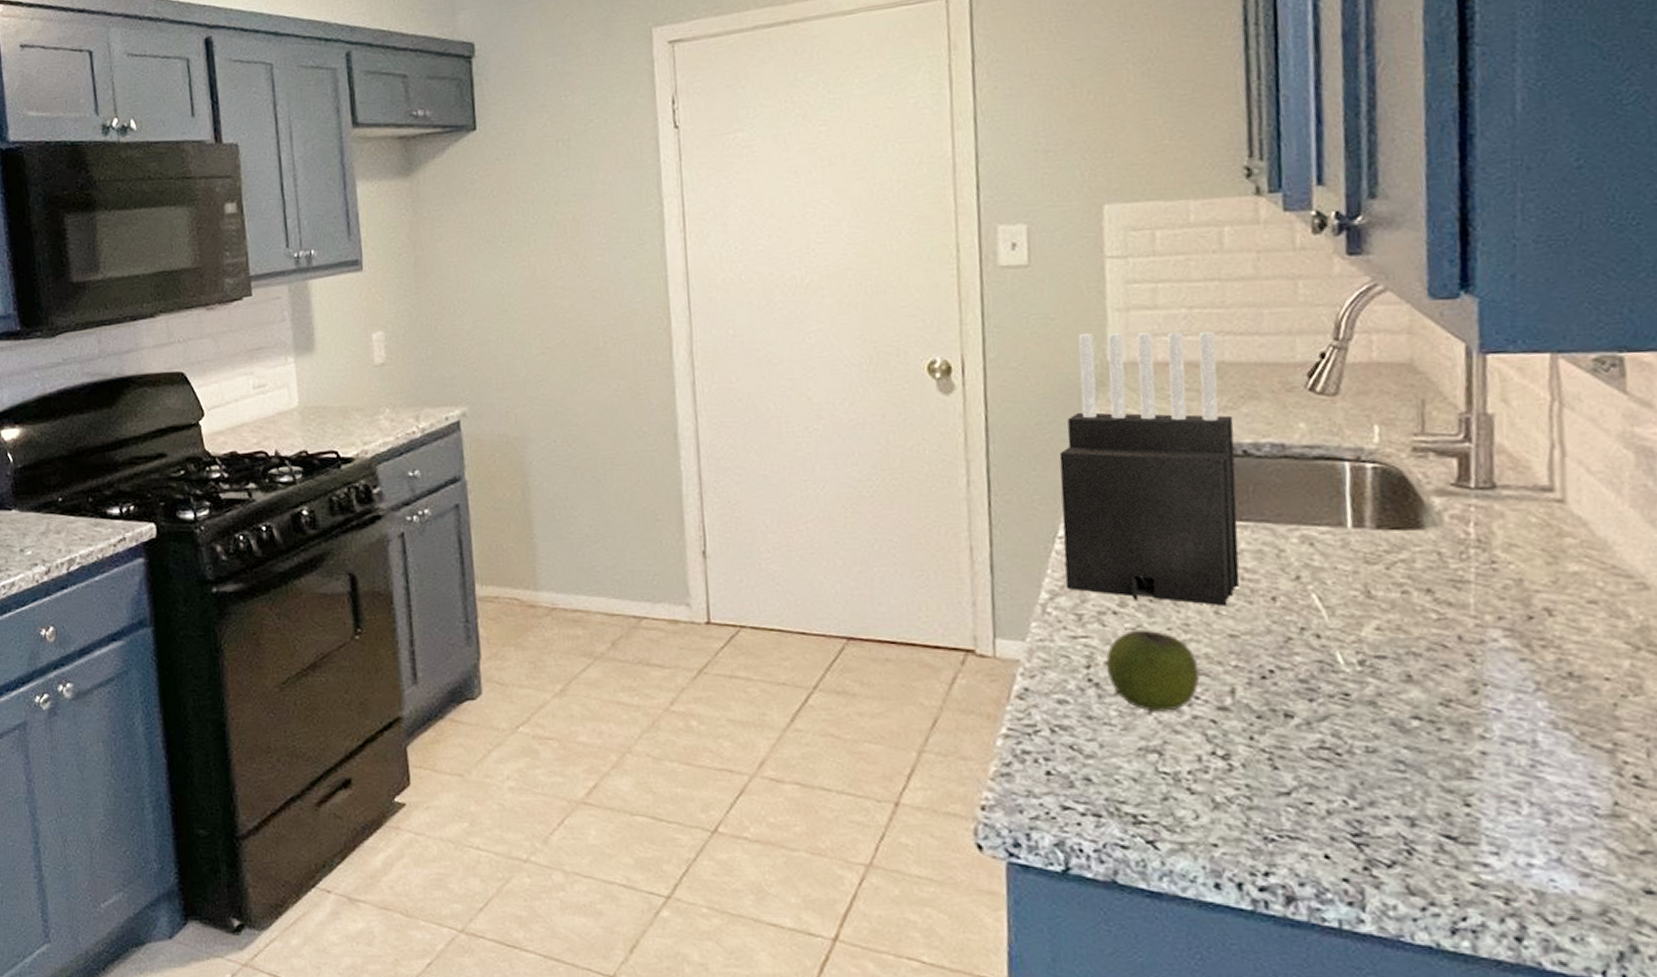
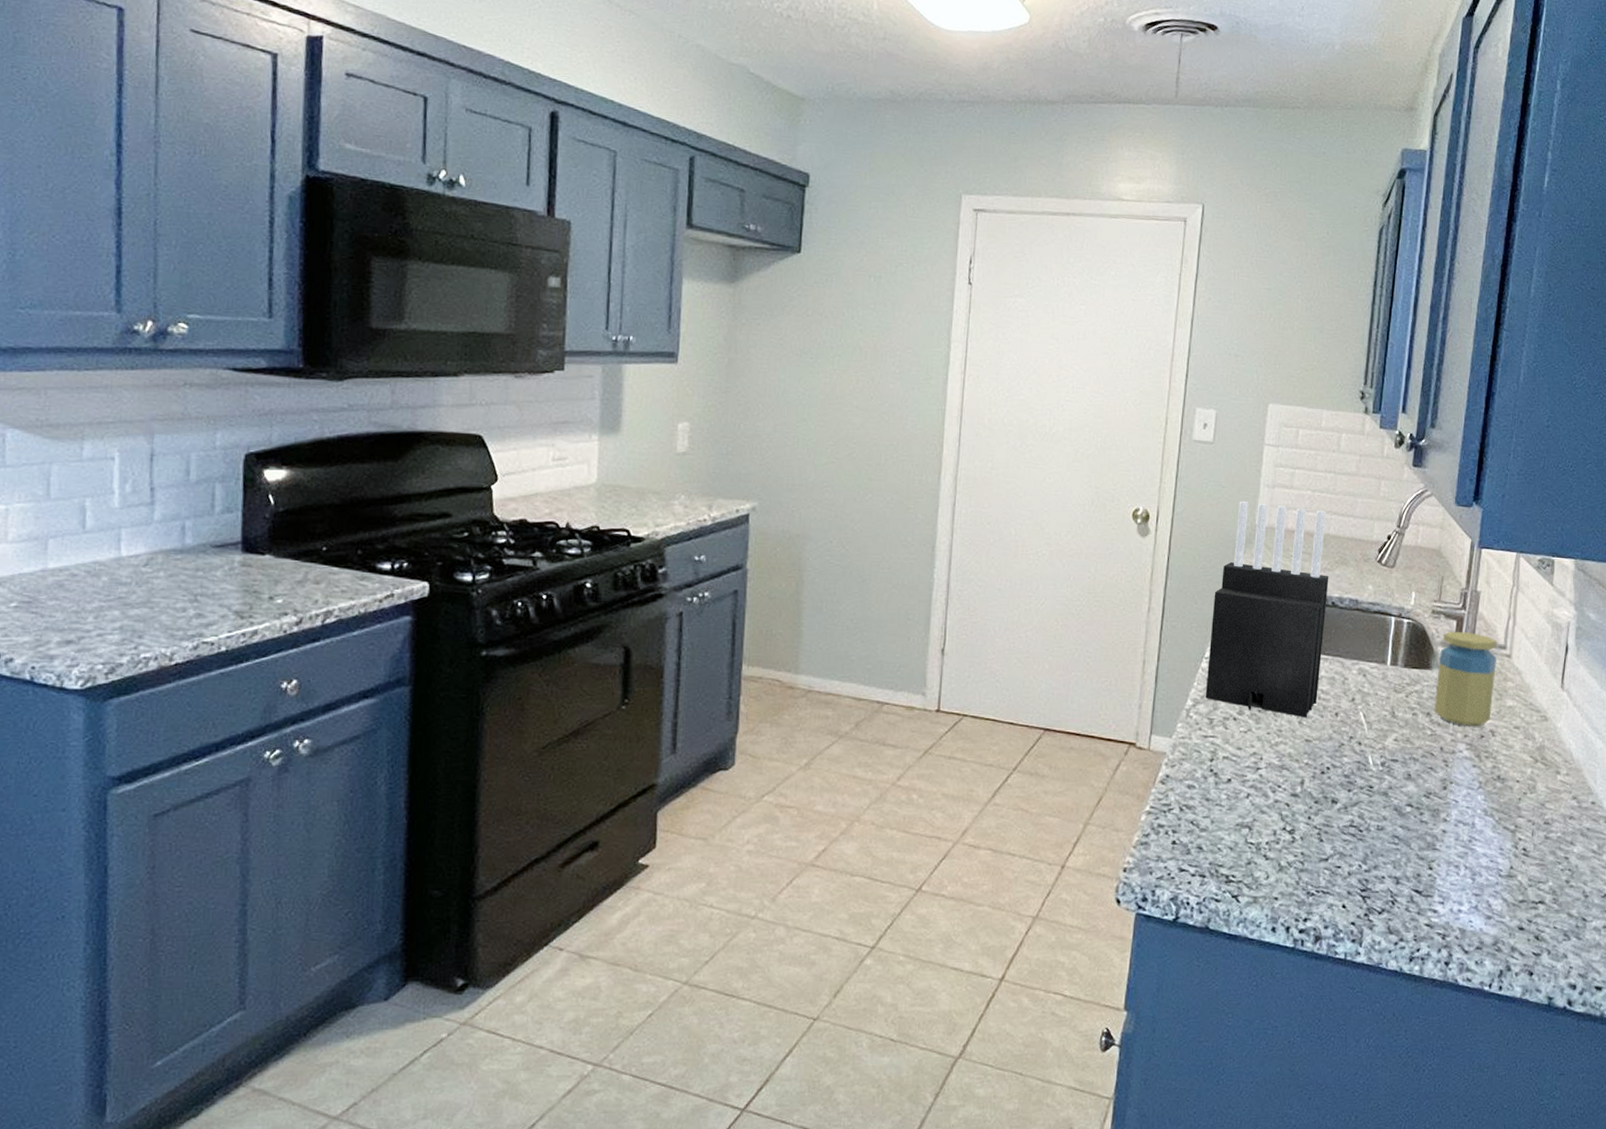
apple: present [1106,629,1200,712] -> none [1223,733,1283,796]
jar: none [1435,472,1542,604] -> present [1434,631,1497,726]

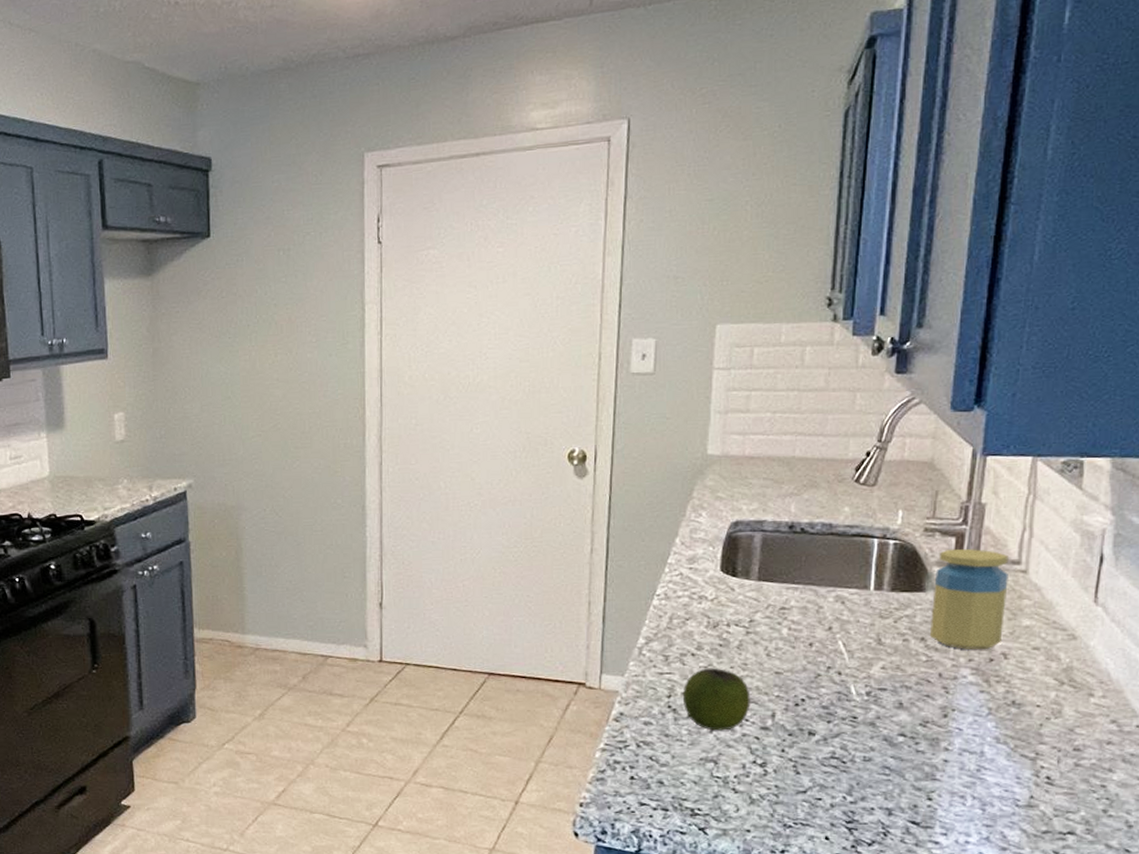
knife block: present [1205,501,1329,718] -> none [658,431,796,650]
apple: none [1223,733,1283,796] -> present [682,668,750,731]

